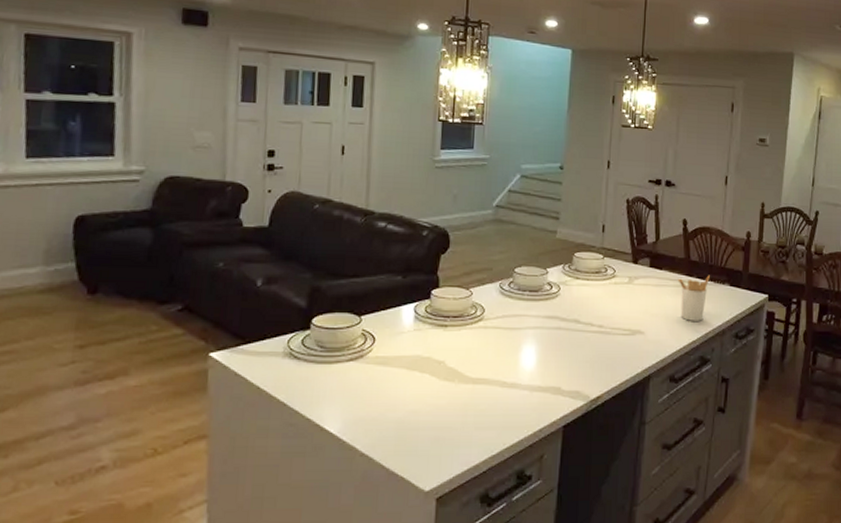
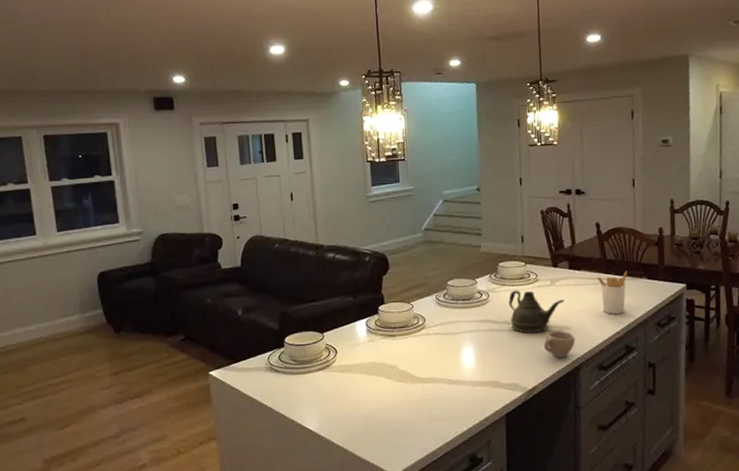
teapot: none [580,285,642,335] -> present [509,290,565,333]
cup: none [613,334,648,365] -> present [543,330,575,358]

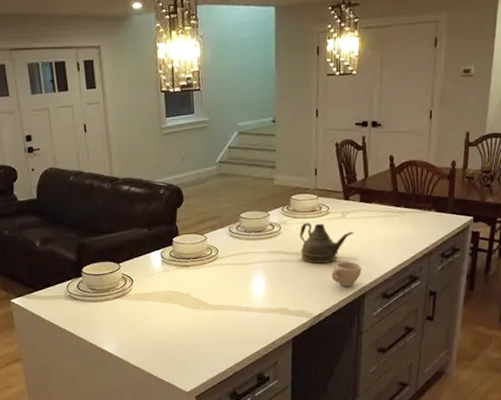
utensil holder: present [596,271,627,314] -> none [386,204,417,246]

